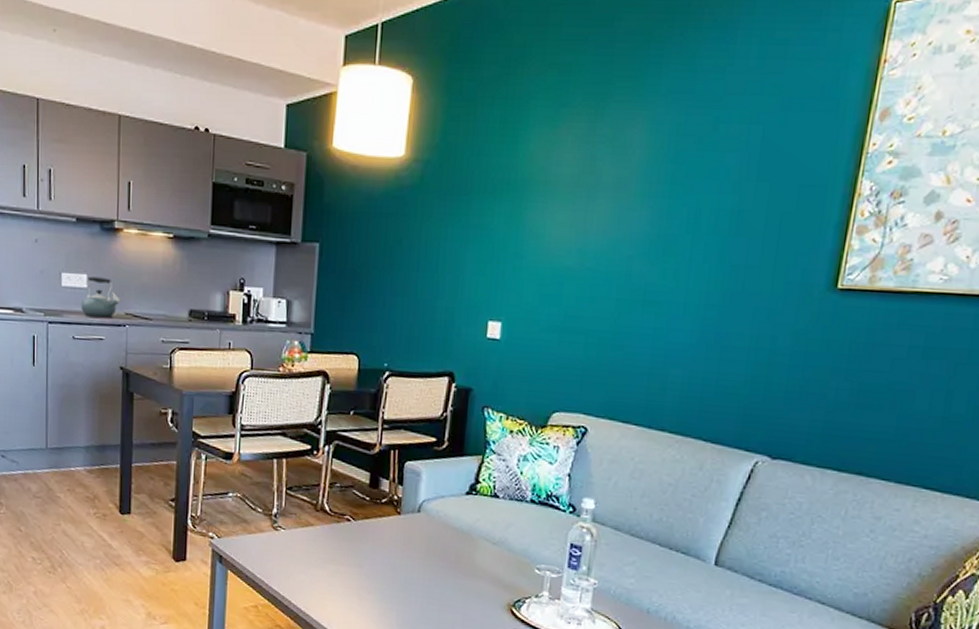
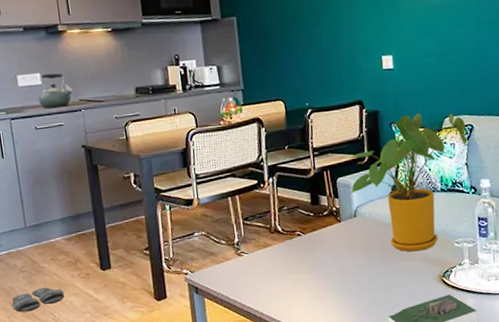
slippers: none [19,519,76,543] -> present [11,287,65,312]
house plant: none [418,400,578,570] -> present [347,113,468,252]

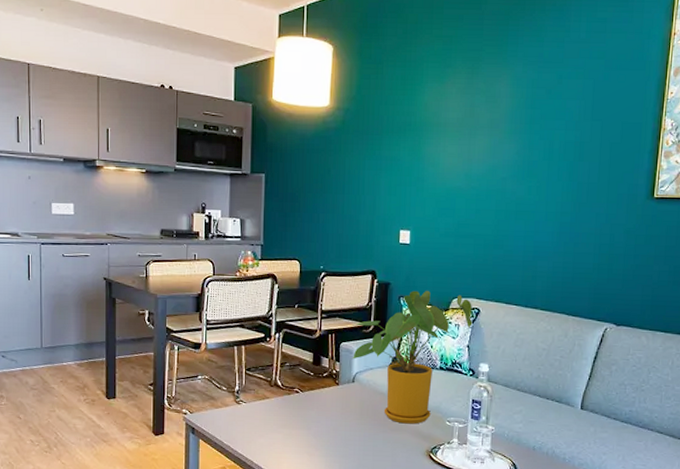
slippers: present [11,287,65,312] -> none [19,407,69,428]
kettle: present [38,73,75,108] -> none [69,205,104,238]

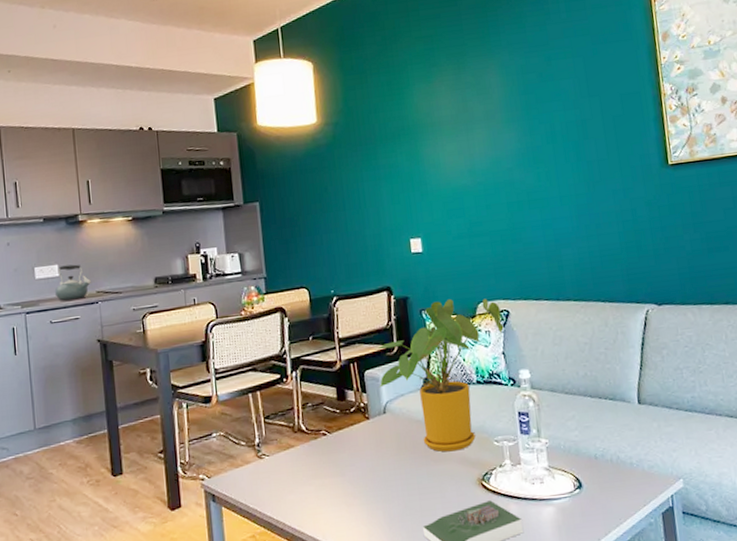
kettle: none [69,205,104,238] -> present [55,264,92,301]

